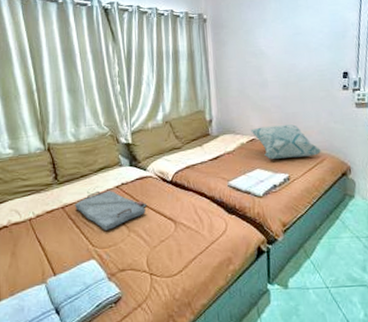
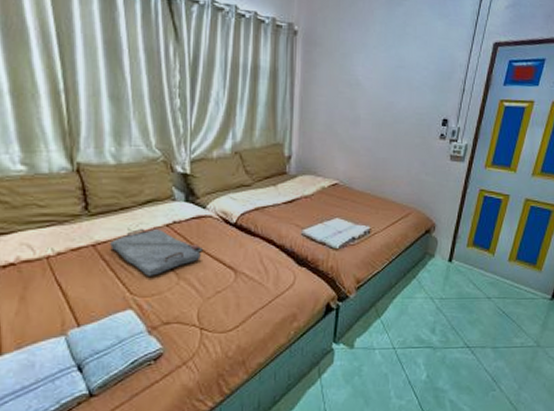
decorative pillow: present [250,124,322,159] -> none [334,170,409,209]

